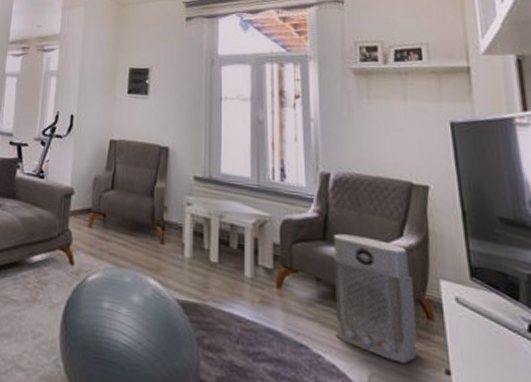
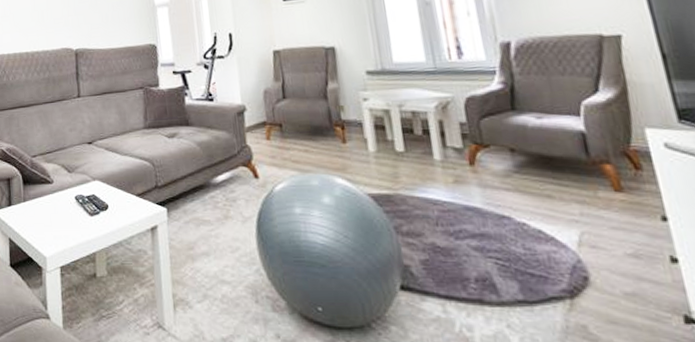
air purifier: present [333,233,418,364] -> none [522,99,628,218]

